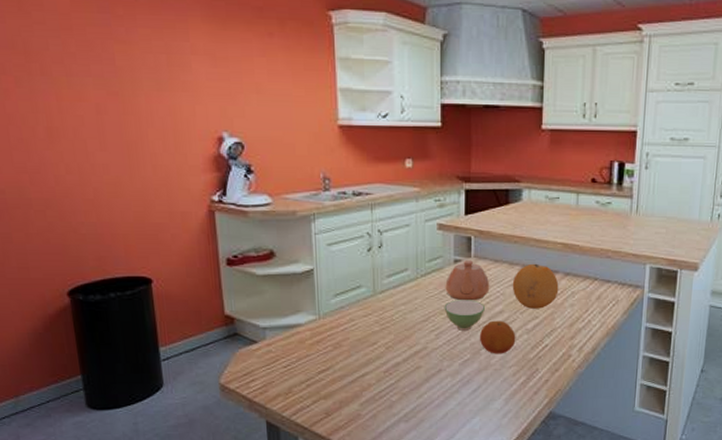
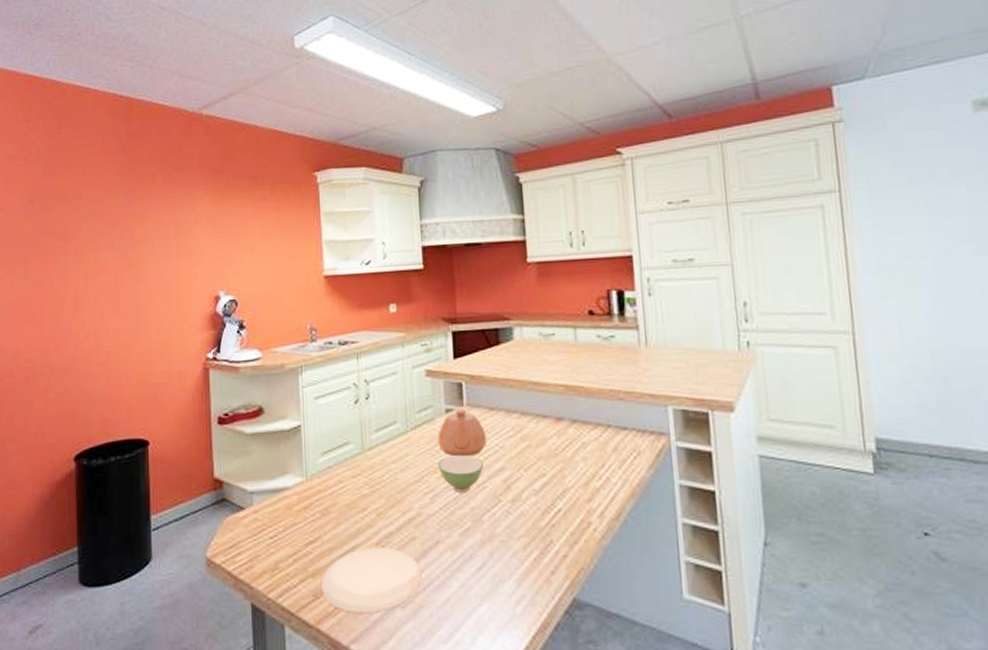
plate: none [333,374,424,427] -> present [321,546,422,614]
fruit: present [479,320,516,354] -> none [479,479,523,522]
fruit: present [512,263,559,309] -> none [511,410,567,464]

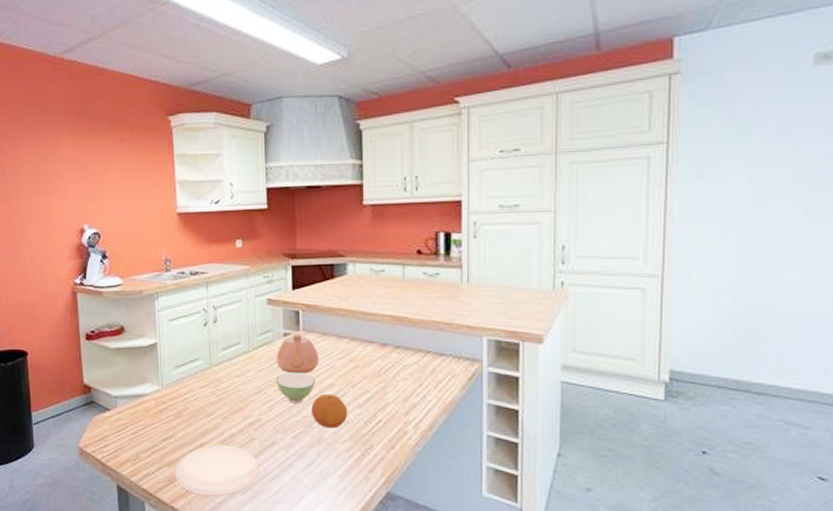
fruit: none [479,479,523,522] -> present [310,394,348,429]

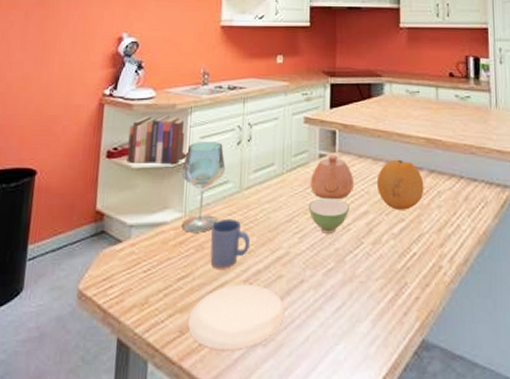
books: none [103,300,159,344] -> present [127,115,188,164]
wine glass: none [155,324,195,402] -> present [181,142,226,233]
mug: none [186,390,224,433] -> present [210,218,251,269]
fruit: present [310,394,348,429] -> none [343,222,382,263]
fruit: none [341,336,390,382] -> present [376,159,424,210]

